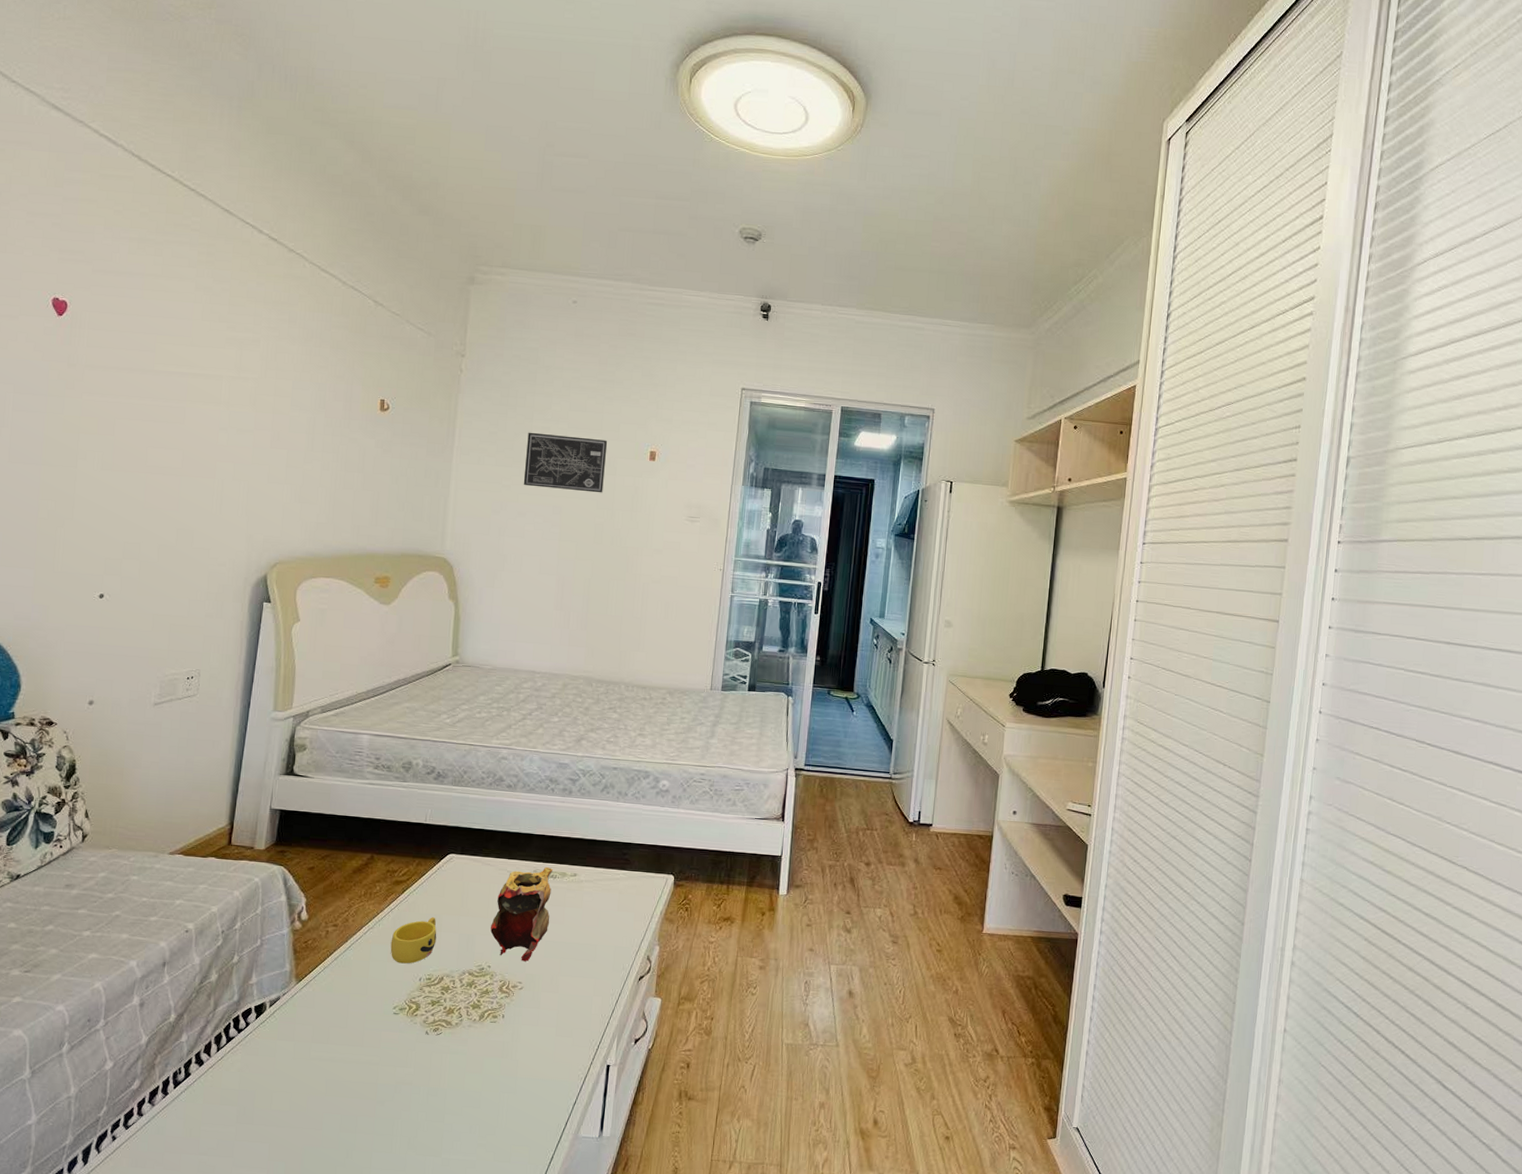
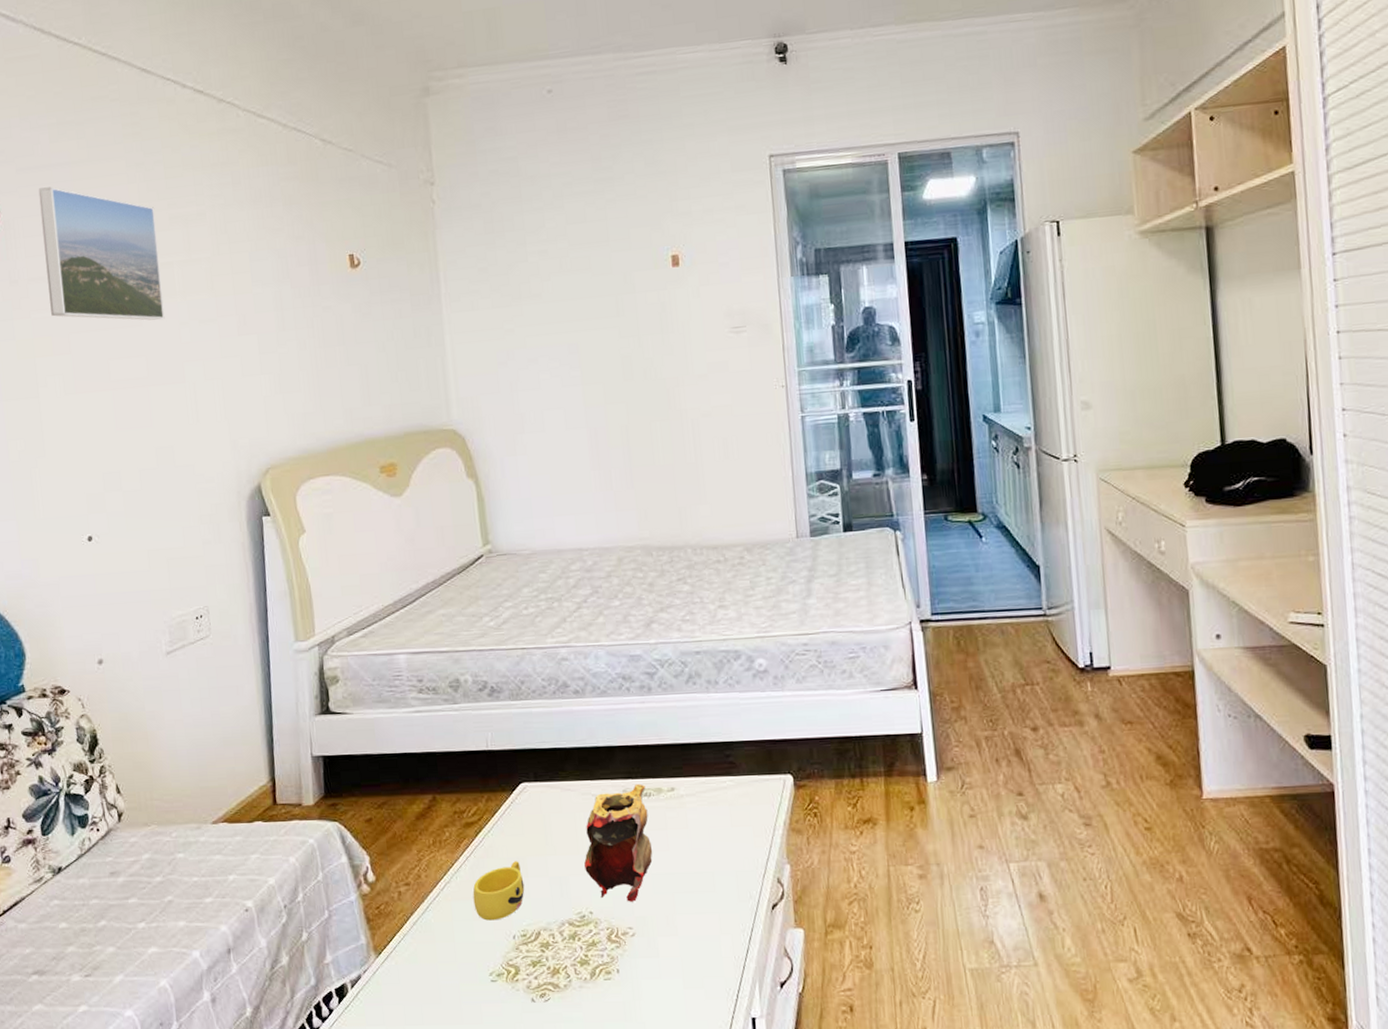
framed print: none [102,290,214,423] -> present [38,187,165,321]
wall art: present [523,432,608,493] -> none [523,252,624,326]

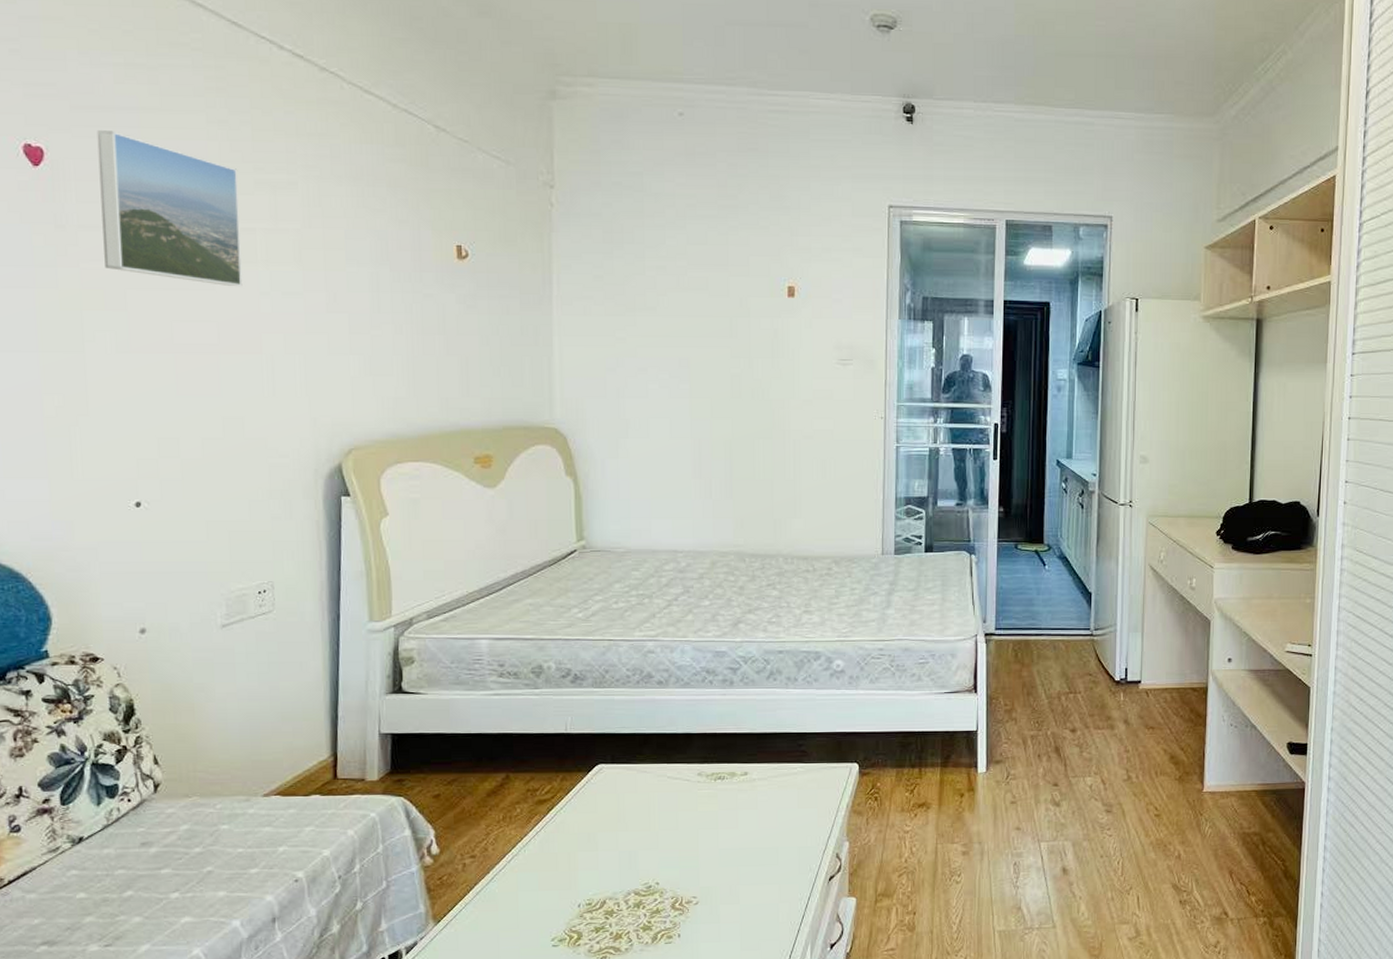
cup: present [472,861,525,921] -> none [540,836,593,891]
teapot: present [584,783,653,902] -> none [655,768,722,874]

